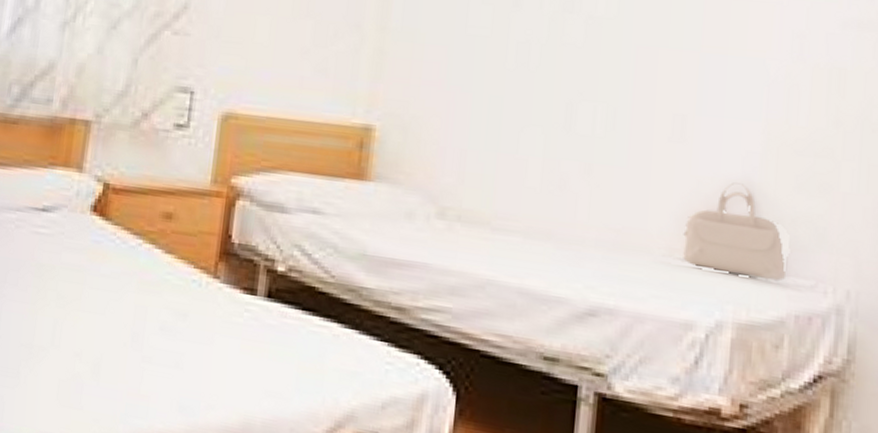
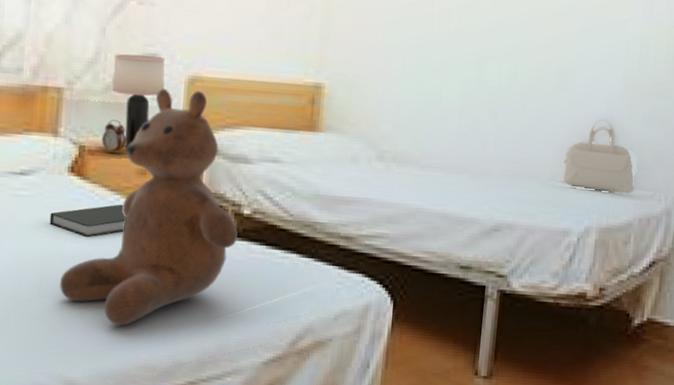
book: none [68,249,149,285] -> present [49,204,127,238]
teddy bear: none [74,125,270,389] -> present [60,88,238,326]
alarm clock: none [127,157,153,194] -> present [102,120,127,154]
table lamp: none [140,86,198,188] -> present [111,53,165,148]

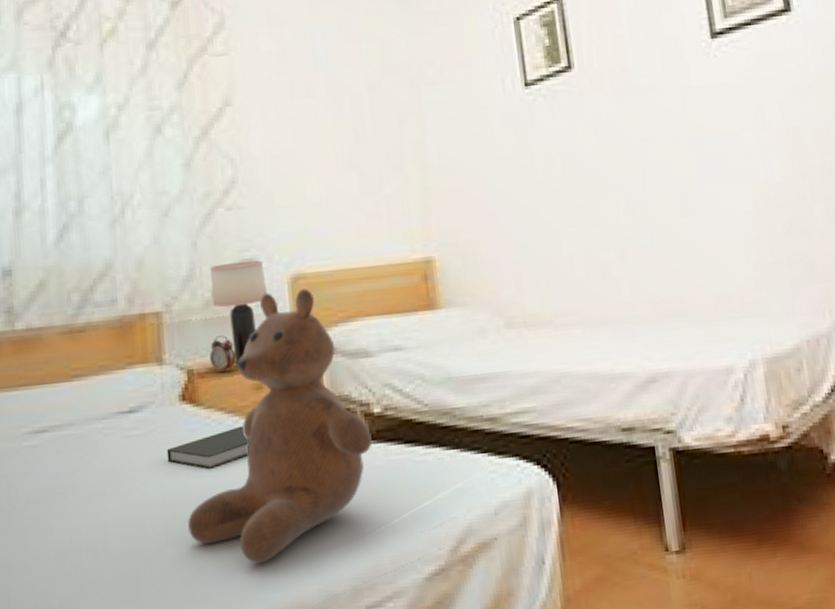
handbag: present [563,119,636,194] -> none [708,240,793,318]

